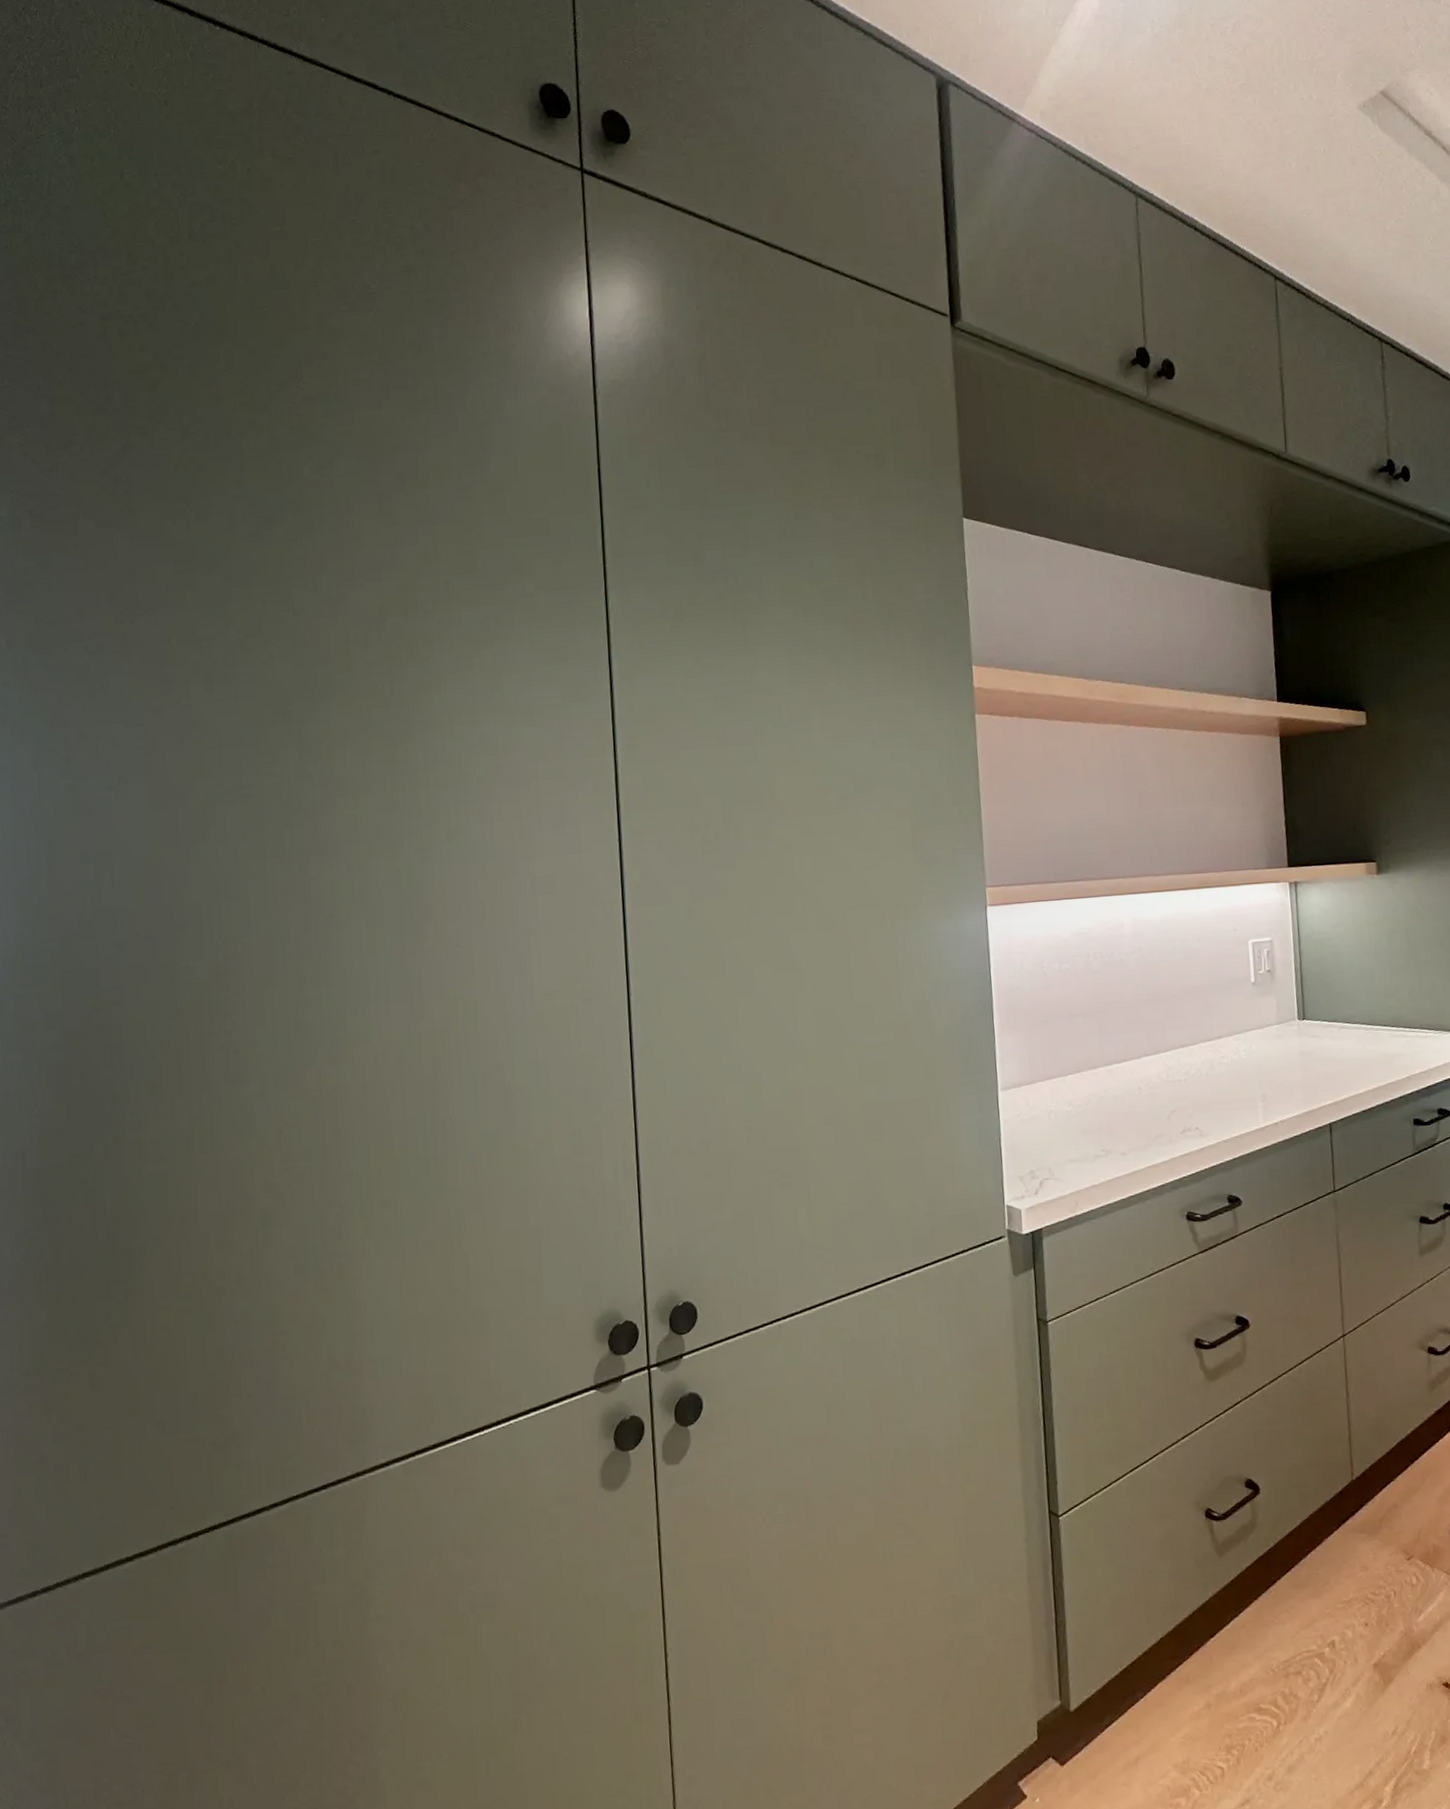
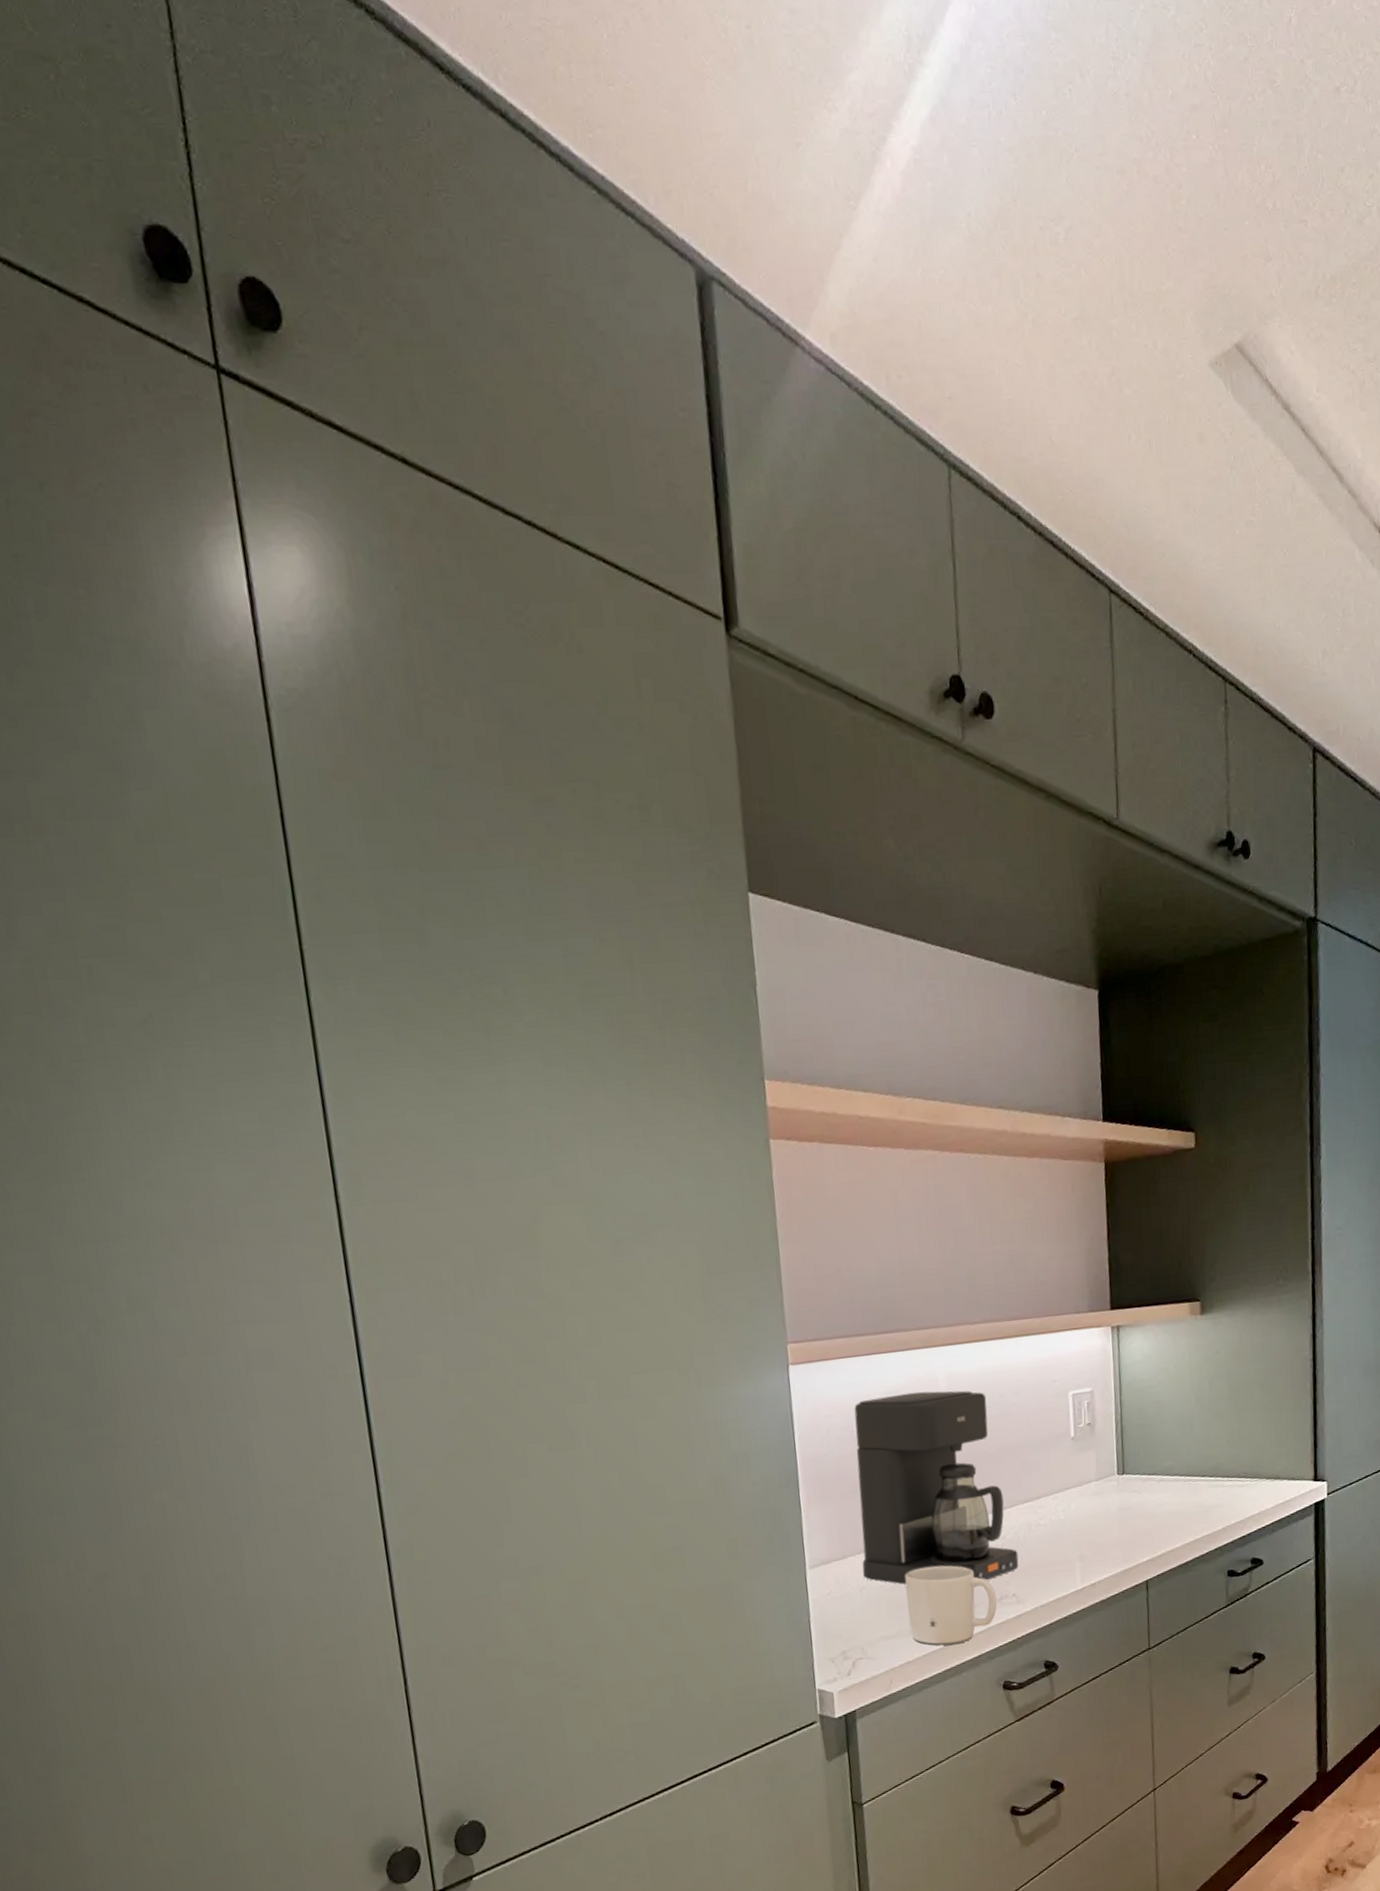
coffee maker: none [1045,934,1202,1112] -> present [854,1390,1019,1585]
mug: none [1091,1095,1181,1173] -> present [905,1565,997,1646]

